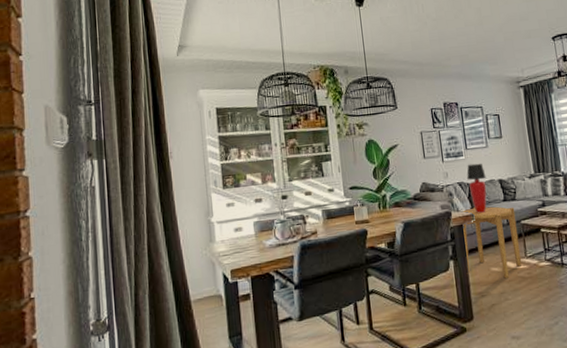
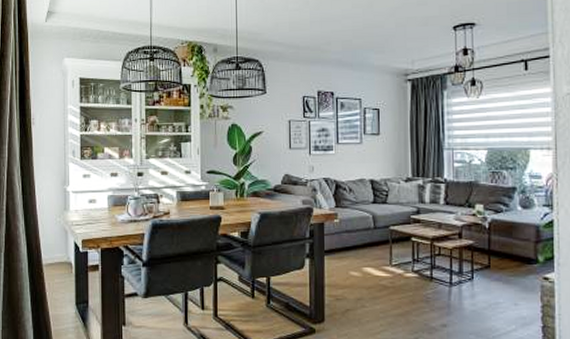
side table: present [461,206,521,278] -> none [324,206,385,285]
table lamp: present [466,163,487,213] -> none [335,159,356,213]

